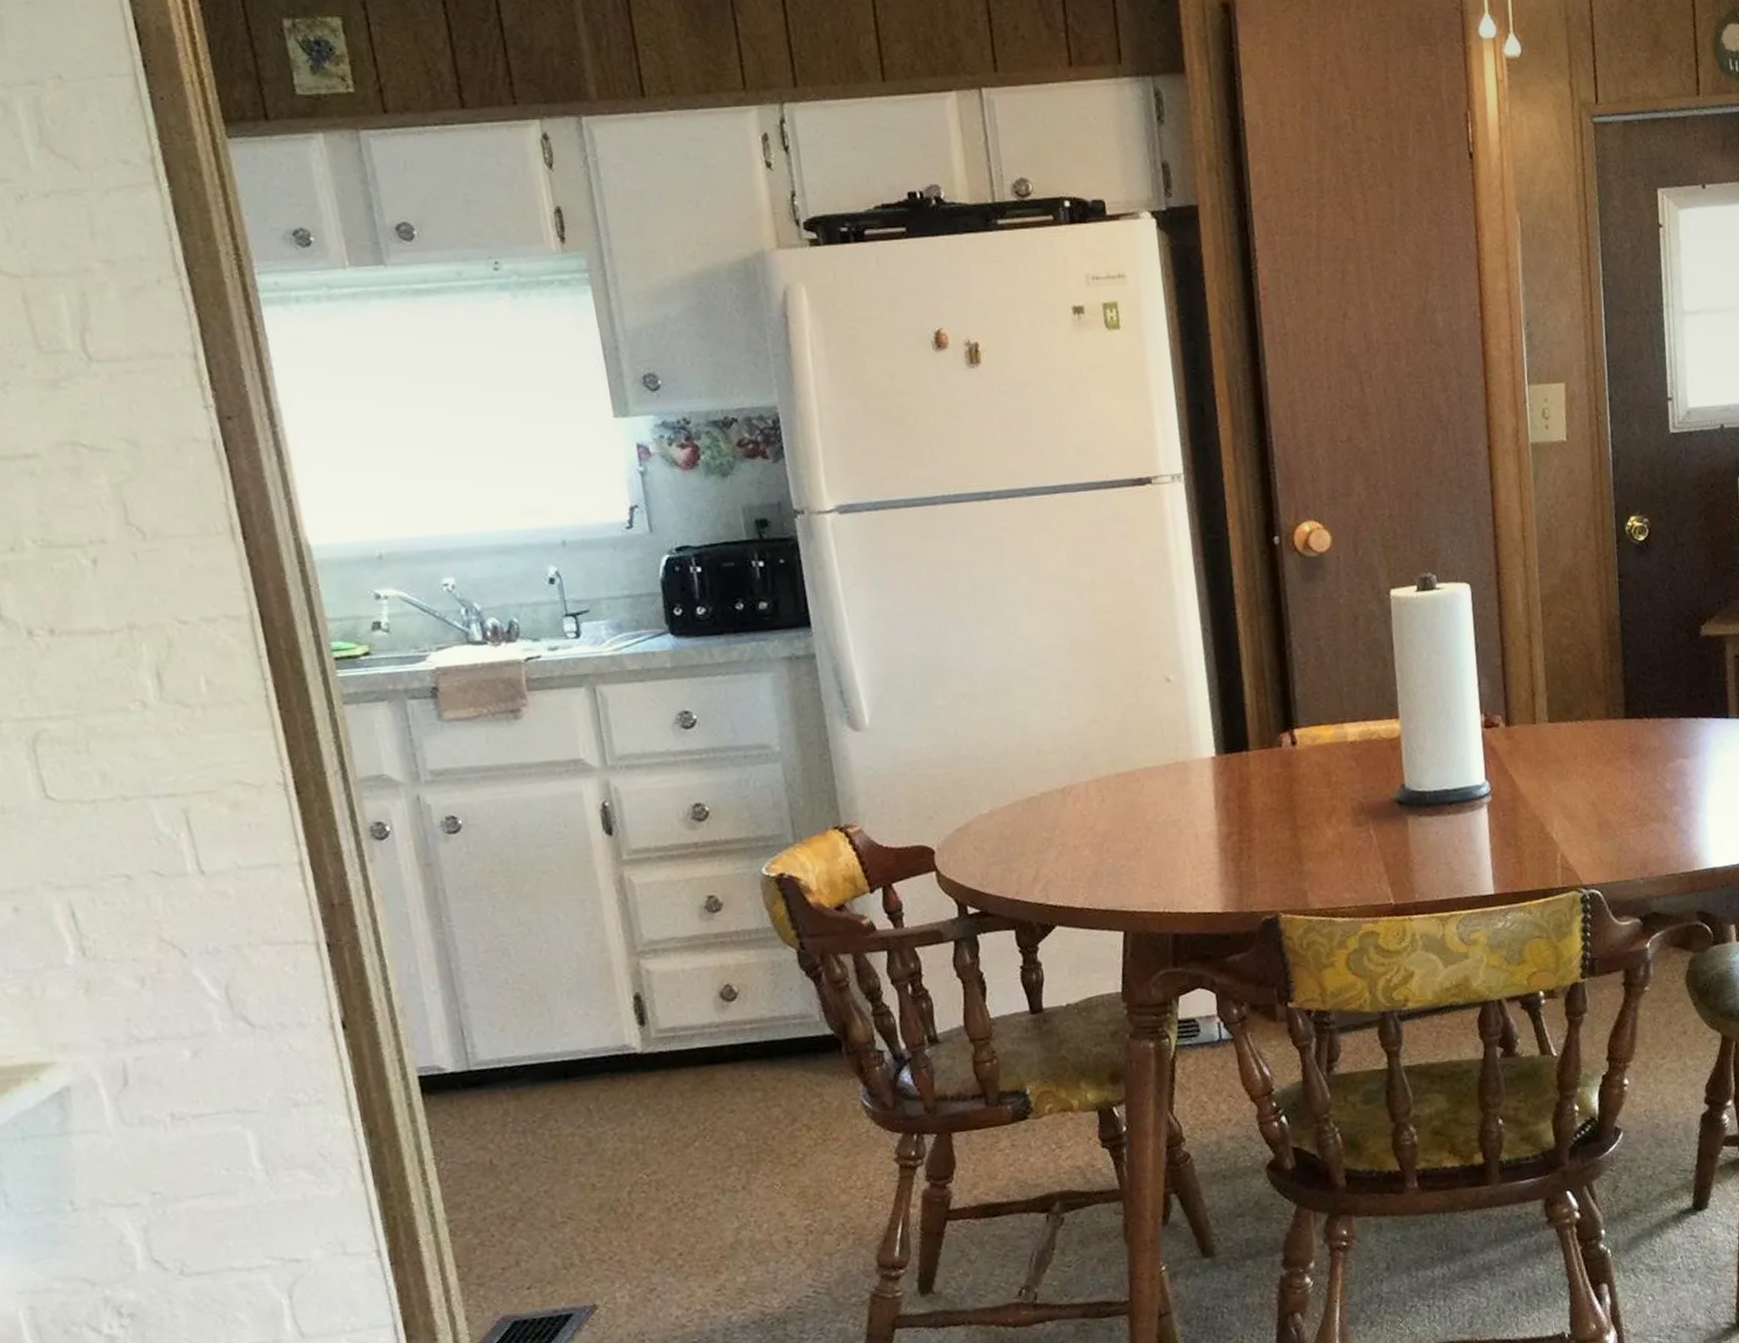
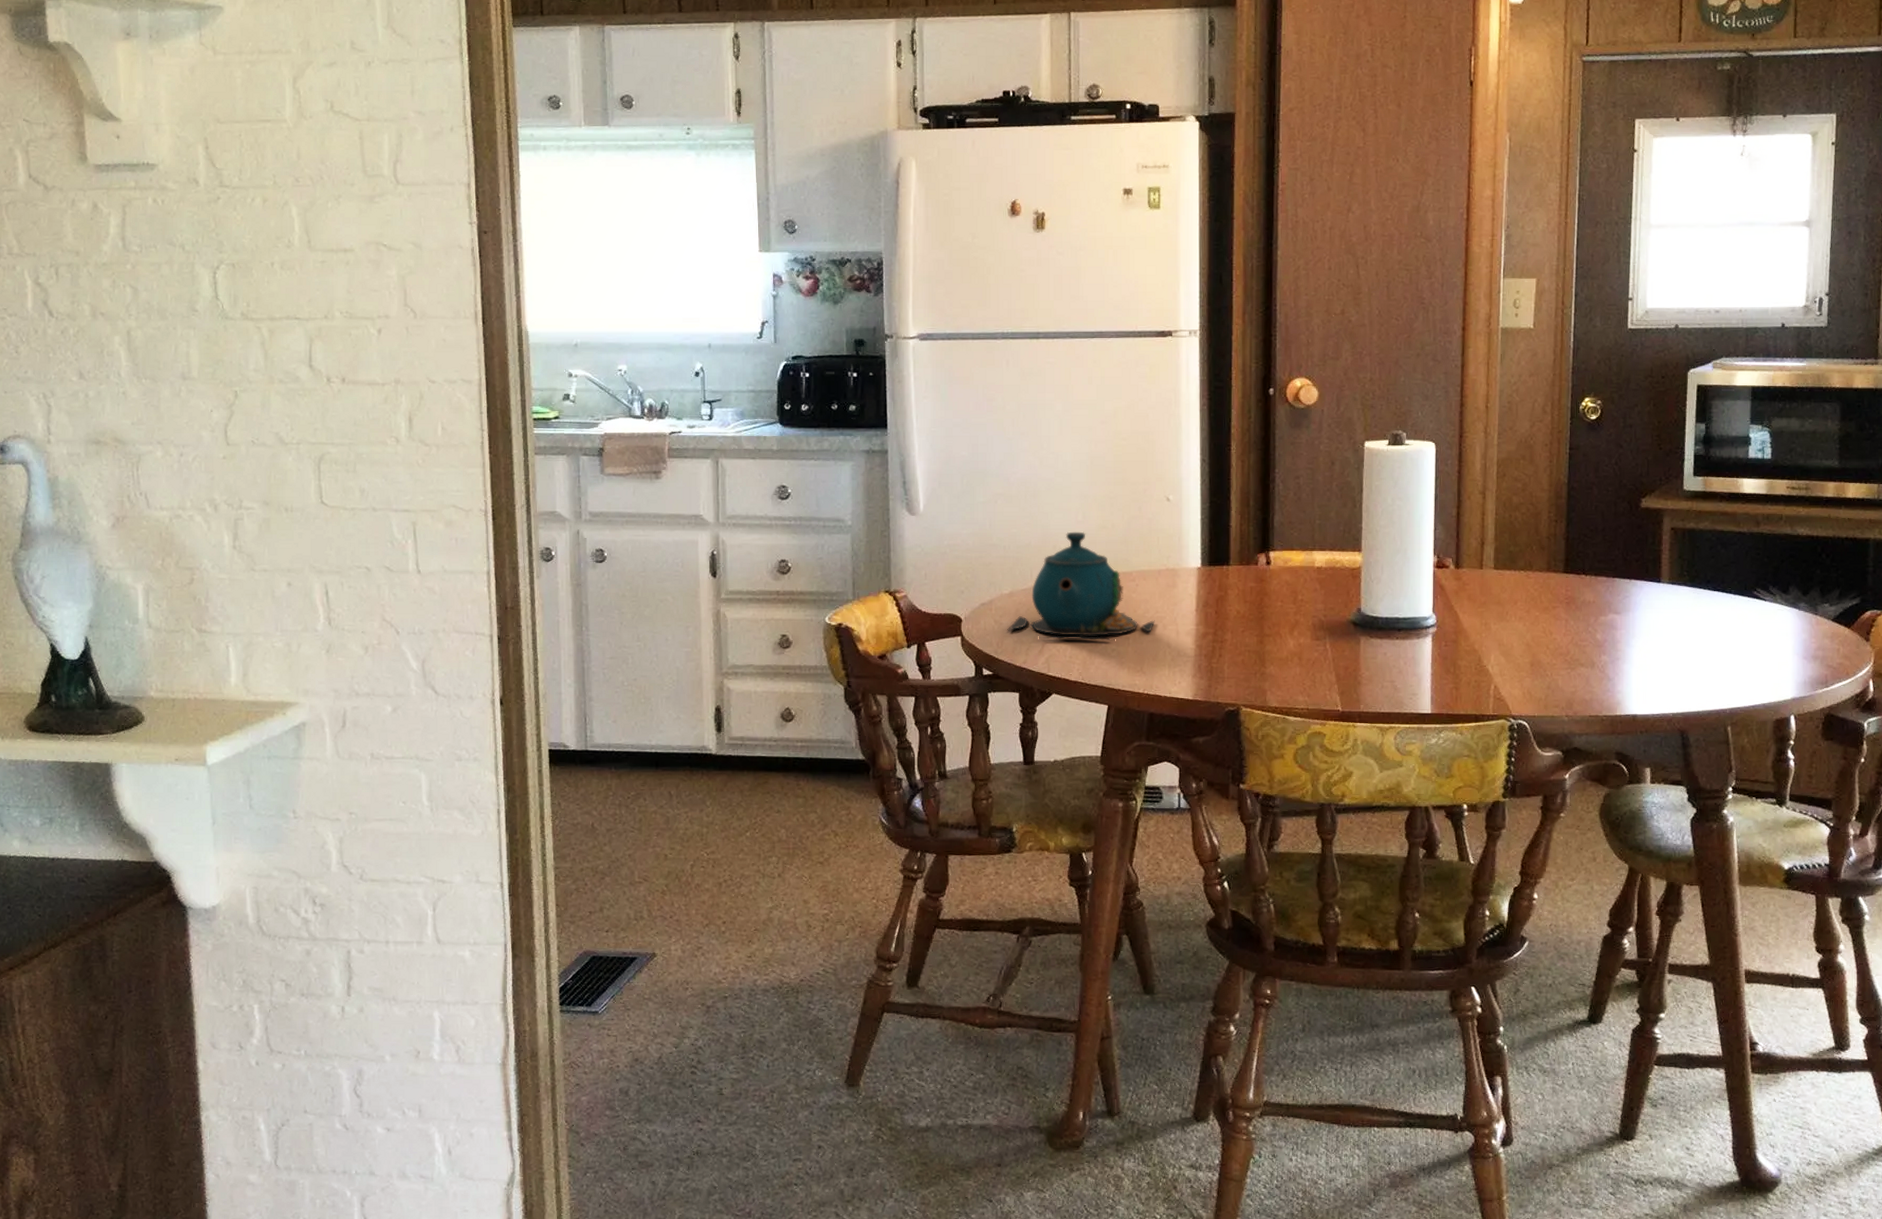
teapot: none [991,729,1169,863] -> present [1007,531,1155,640]

